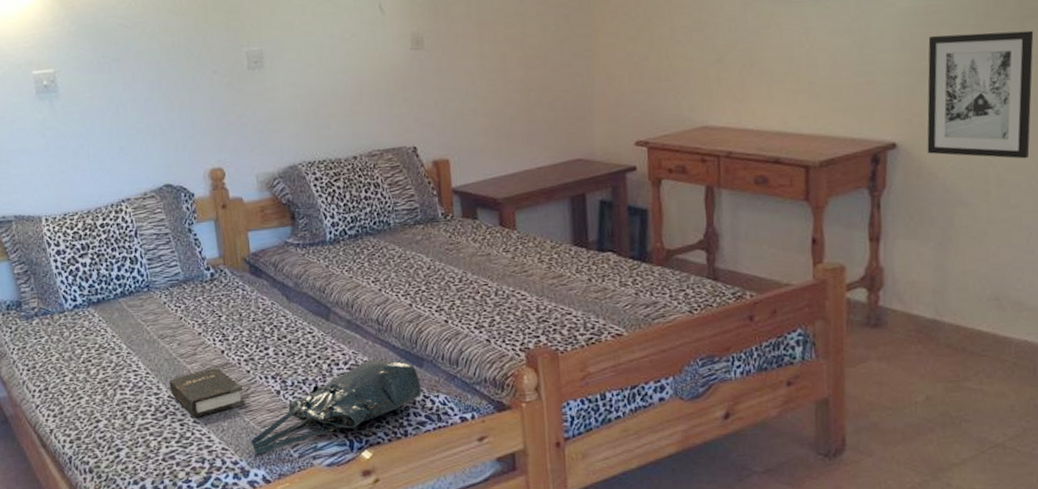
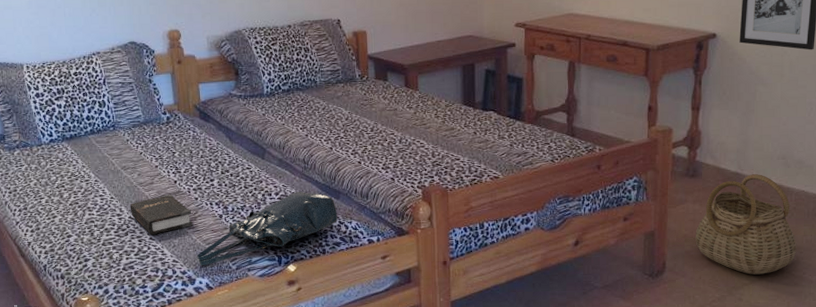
basket: none [883,321,1022,452] -> present [695,174,797,275]

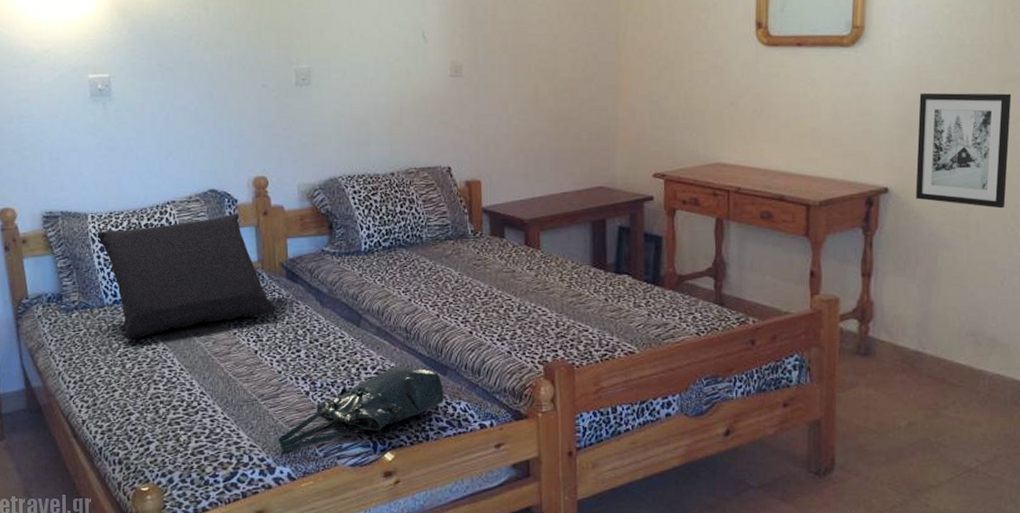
cushion: none [32,62,192,172] -> present [97,213,276,339]
hardback book: present [130,194,193,236] -> none [202,367,274,415]
basket: present [695,174,797,275] -> none [870,354,993,475]

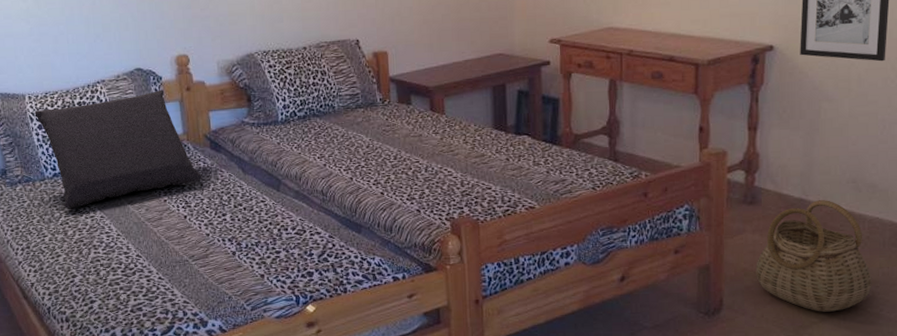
tote bag: present [277,365,444,453] -> none [208,225,359,307]
basket: none [870,354,993,475] -> present [756,200,872,312]

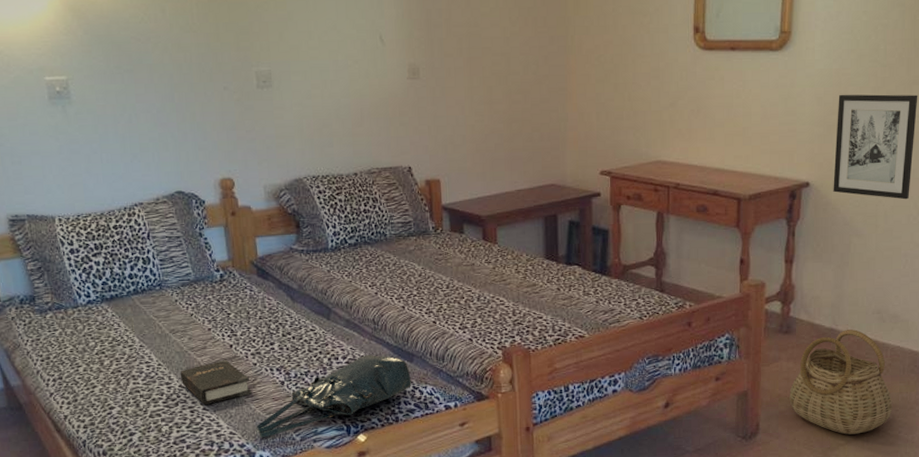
cushion: present [34,89,202,208] -> none [65,214,249,337]
hardback book: none [137,230,204,275] -> present [180,360,251,406]
tote bag: none [208,225,359,307] -> present [256,354,411,438]

